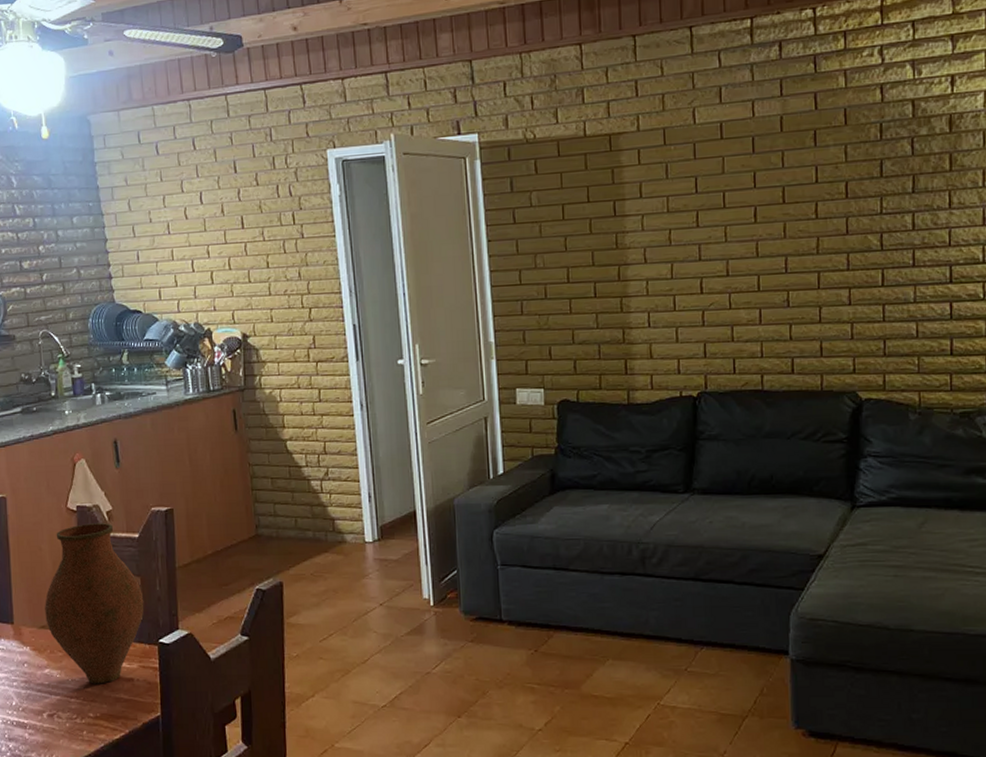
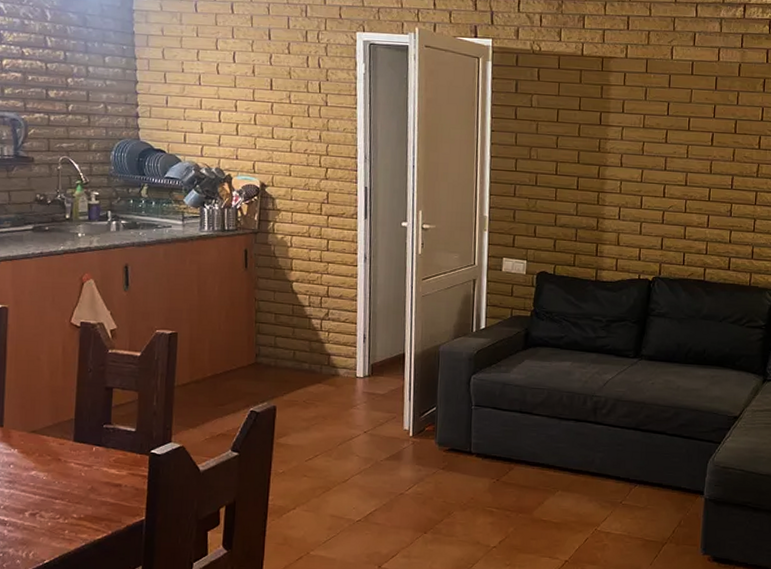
vase: present [45,523,144,684] -> none [37,339,140,488]

